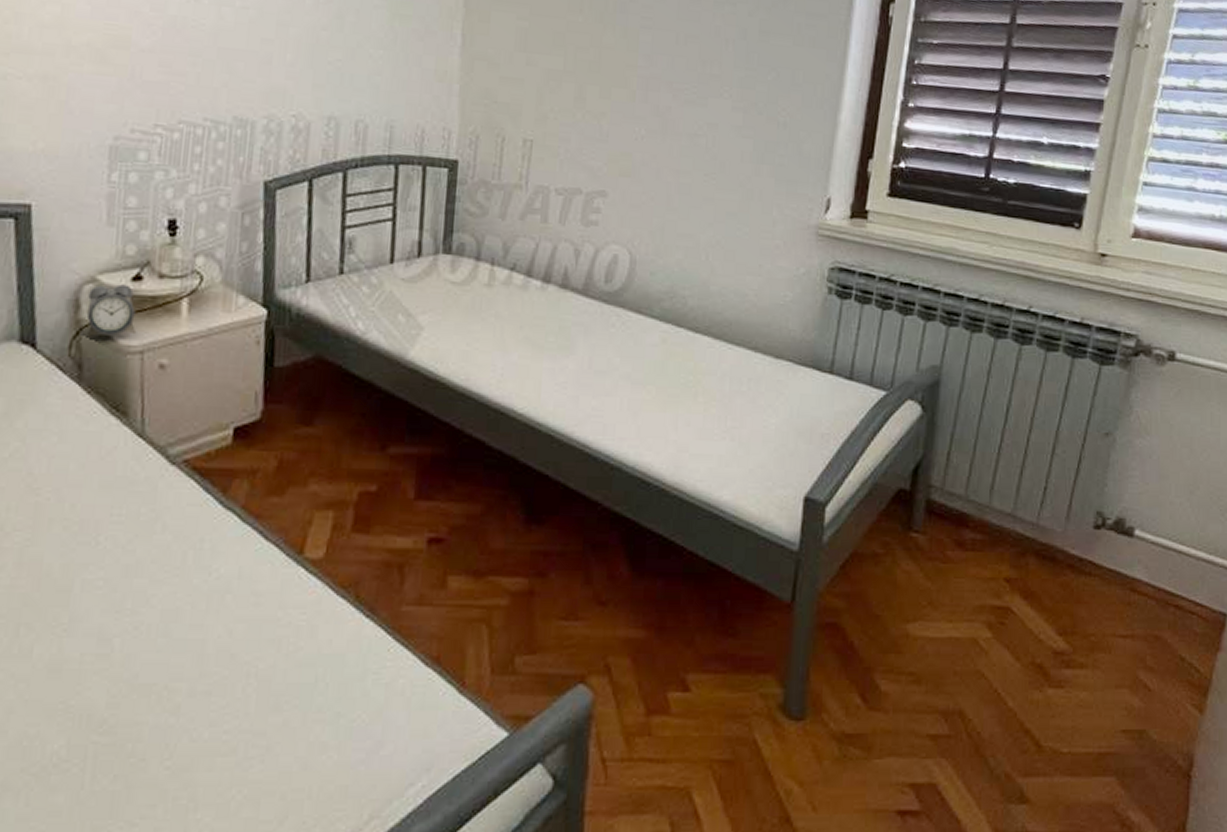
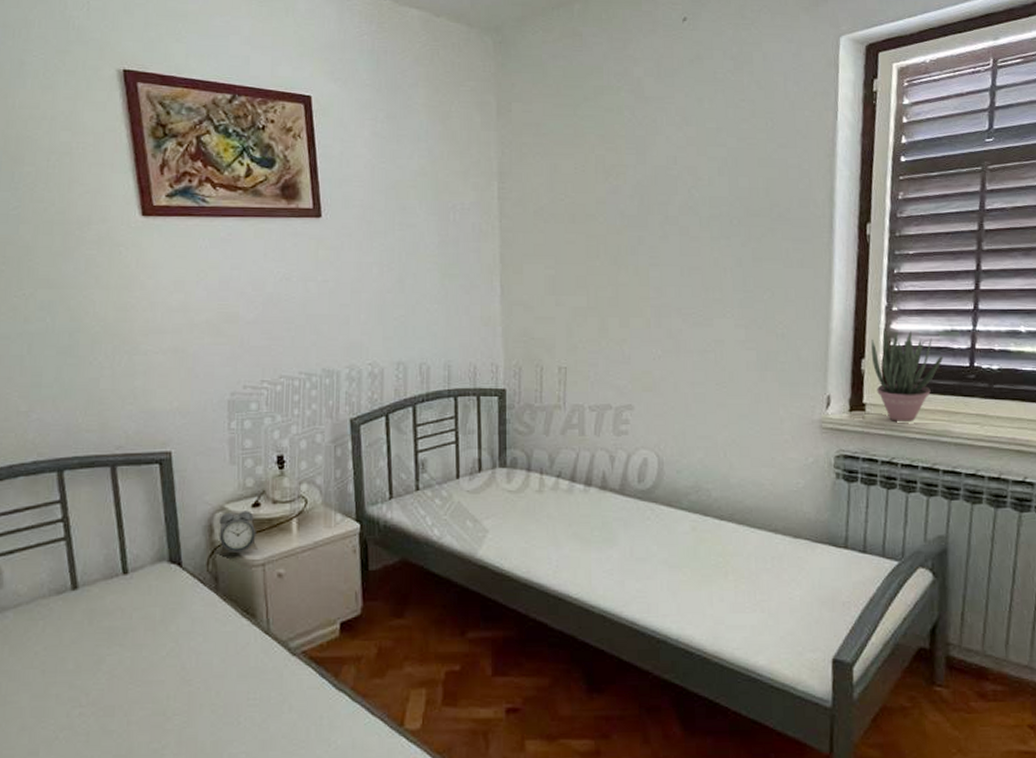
potted plant: none [881,129,958,236] -> present [871,331,944,423]

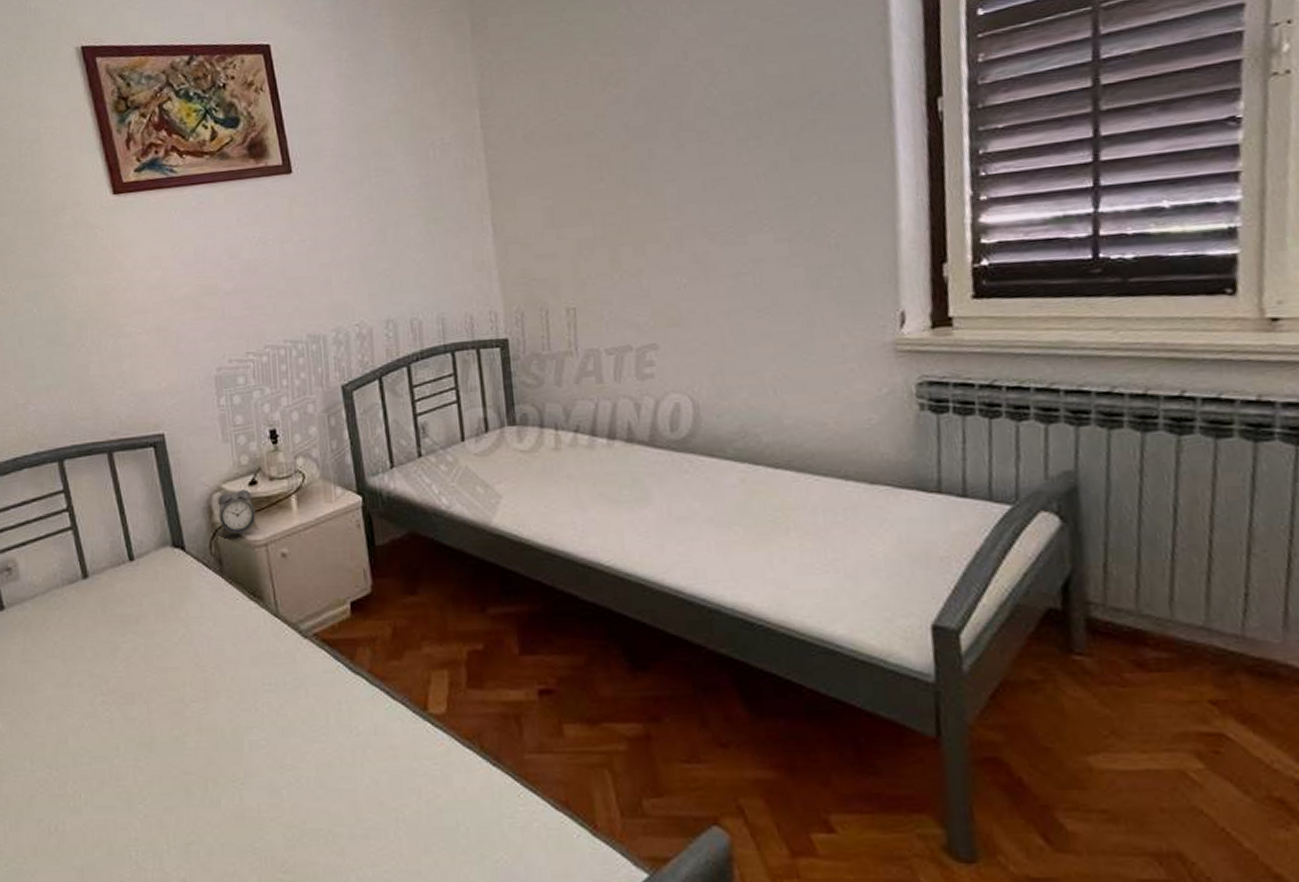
potted plant: present [871,331,944,423] -> none [954,223,1055,337]

